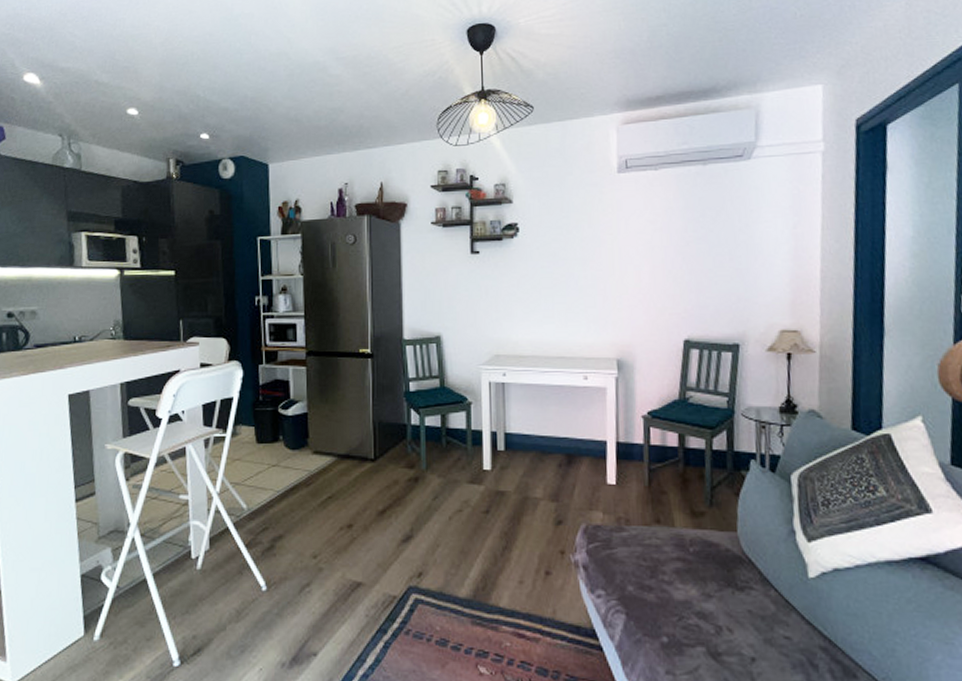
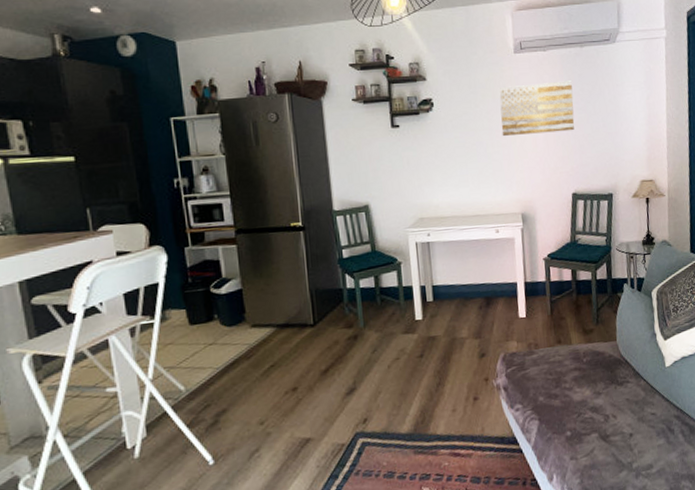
wall art: none [596,204,691,269] -> present [499,80,575,137]

